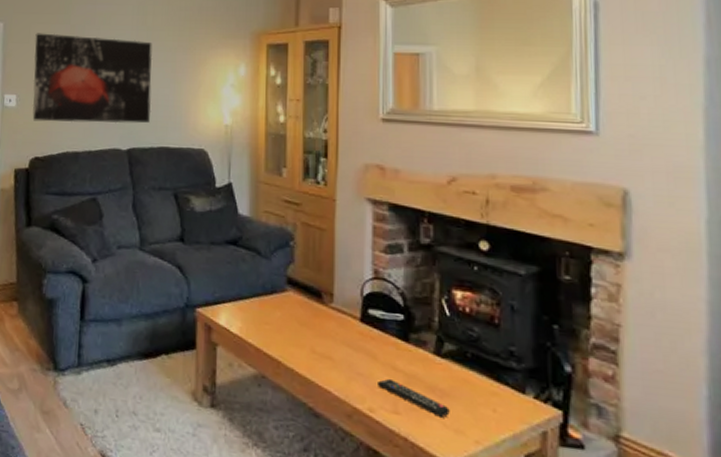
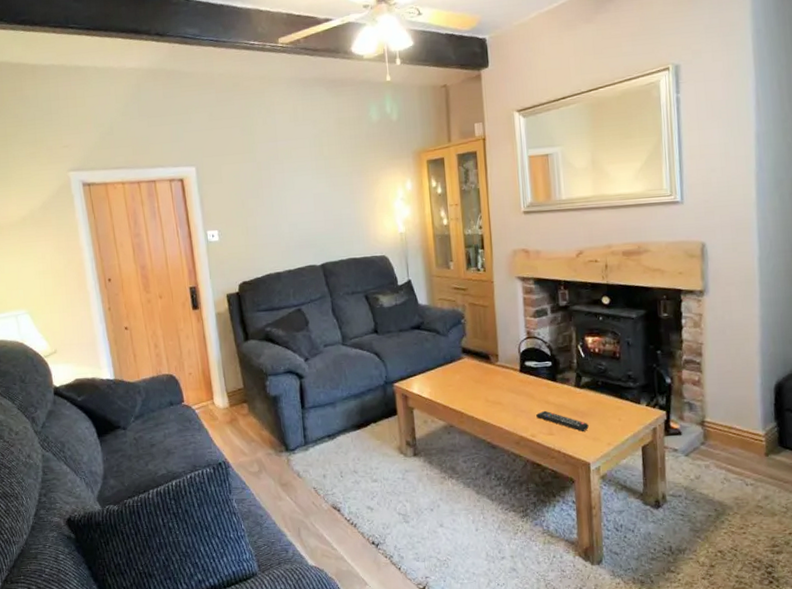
wall art: present [32,33,153,124] -> none [226,169,337,251]

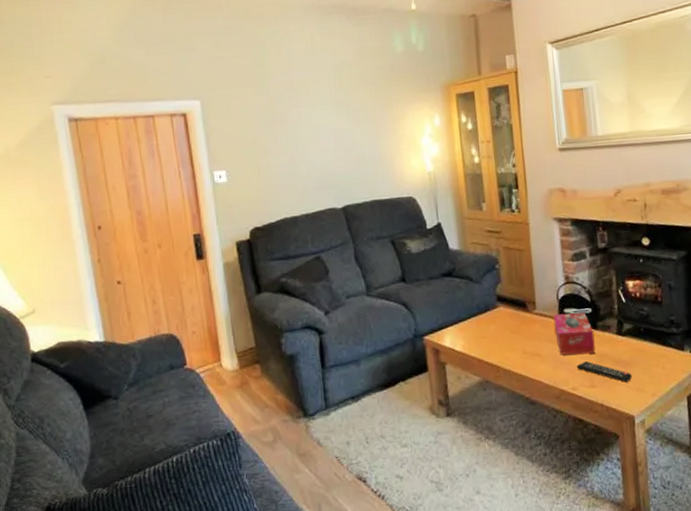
tissue box: none [515,365,554,405] -> present [553,312,596,355]

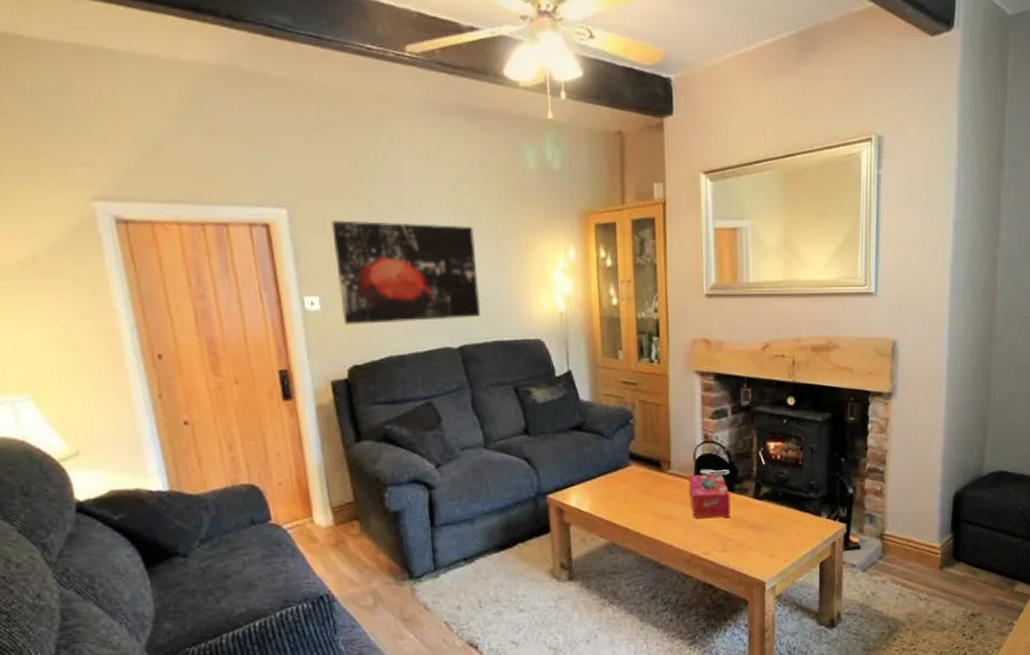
wall art: none [235,103,360,193] -> present [331,220,481,325]
remote control: present [576,360,632,382] -> none [709,524,766,548]

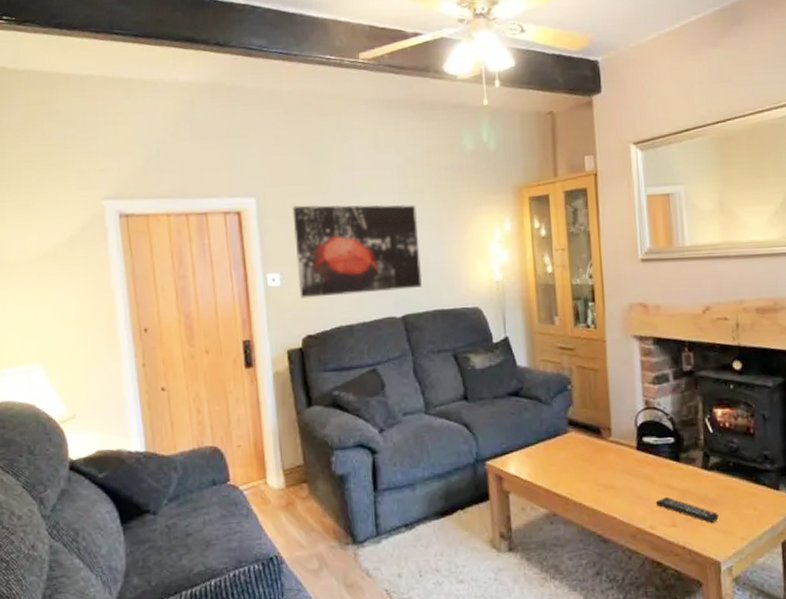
tissue box: present [689,474,731,518] -> none [630,442,678,490]
remote control: none [709,524,766,548] -> present [655,496,719,523]

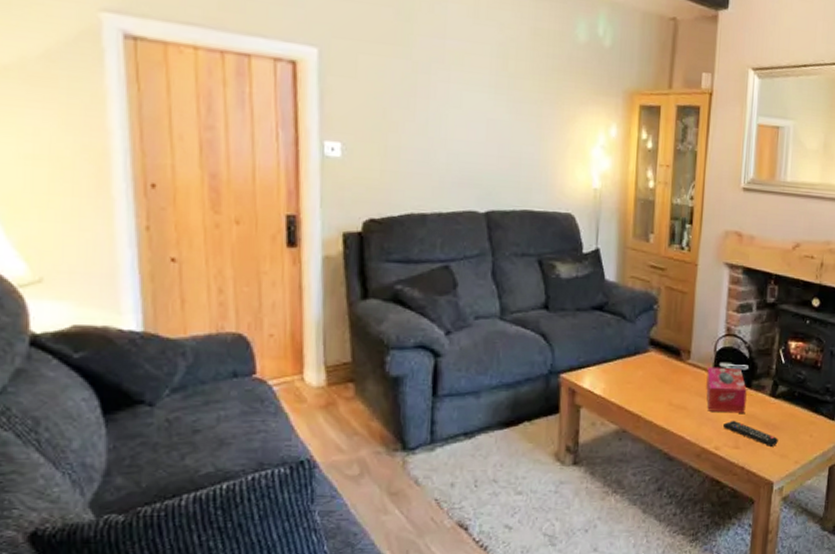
wall art: present [292,204,422,298] -> none [363,66,515,184]
tissue box: none [630,442,678,490] -> present [706,366,747,413]

